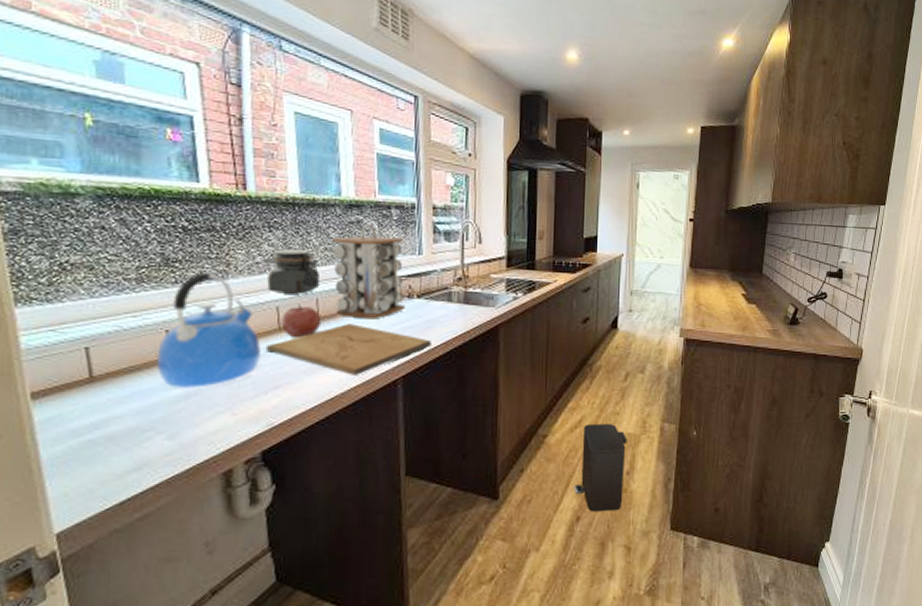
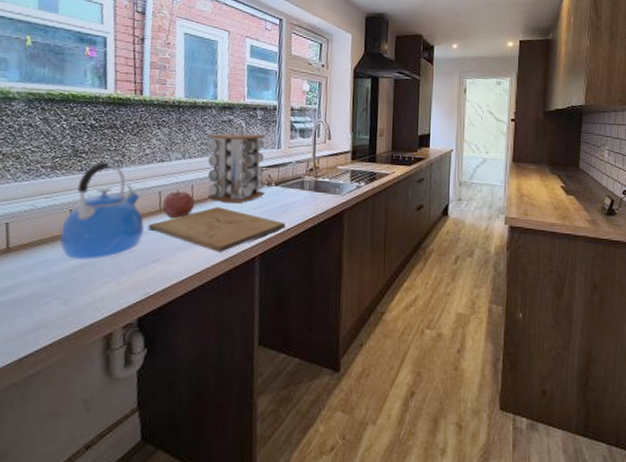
jar: present [267,248,321,294] -> none [153,142,196,181]
pedal bin: present [573,423,628,512] -> none [408,302,458,388]

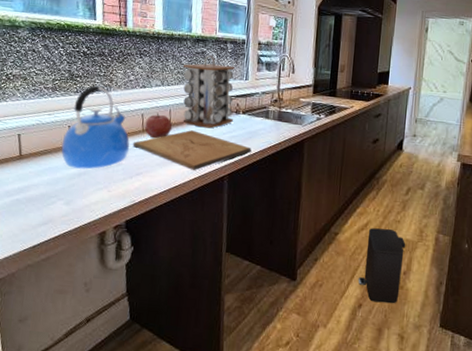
pedal bin: none [408,302,458,388] -> present [358,228,406,304]

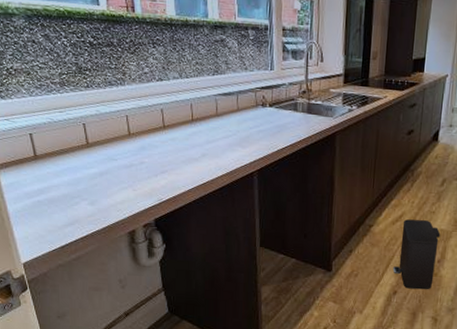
kettle: present [61,85,130,169] -> none [78,79,152,169]
cutting board: present [132,130,252,171] -> none [154,125,281,168]
fruit: present [144,112,173,139] -> none [165,107,195,135]
spice rack: present [183,54,235,129] -> none [202,42,261,123]

